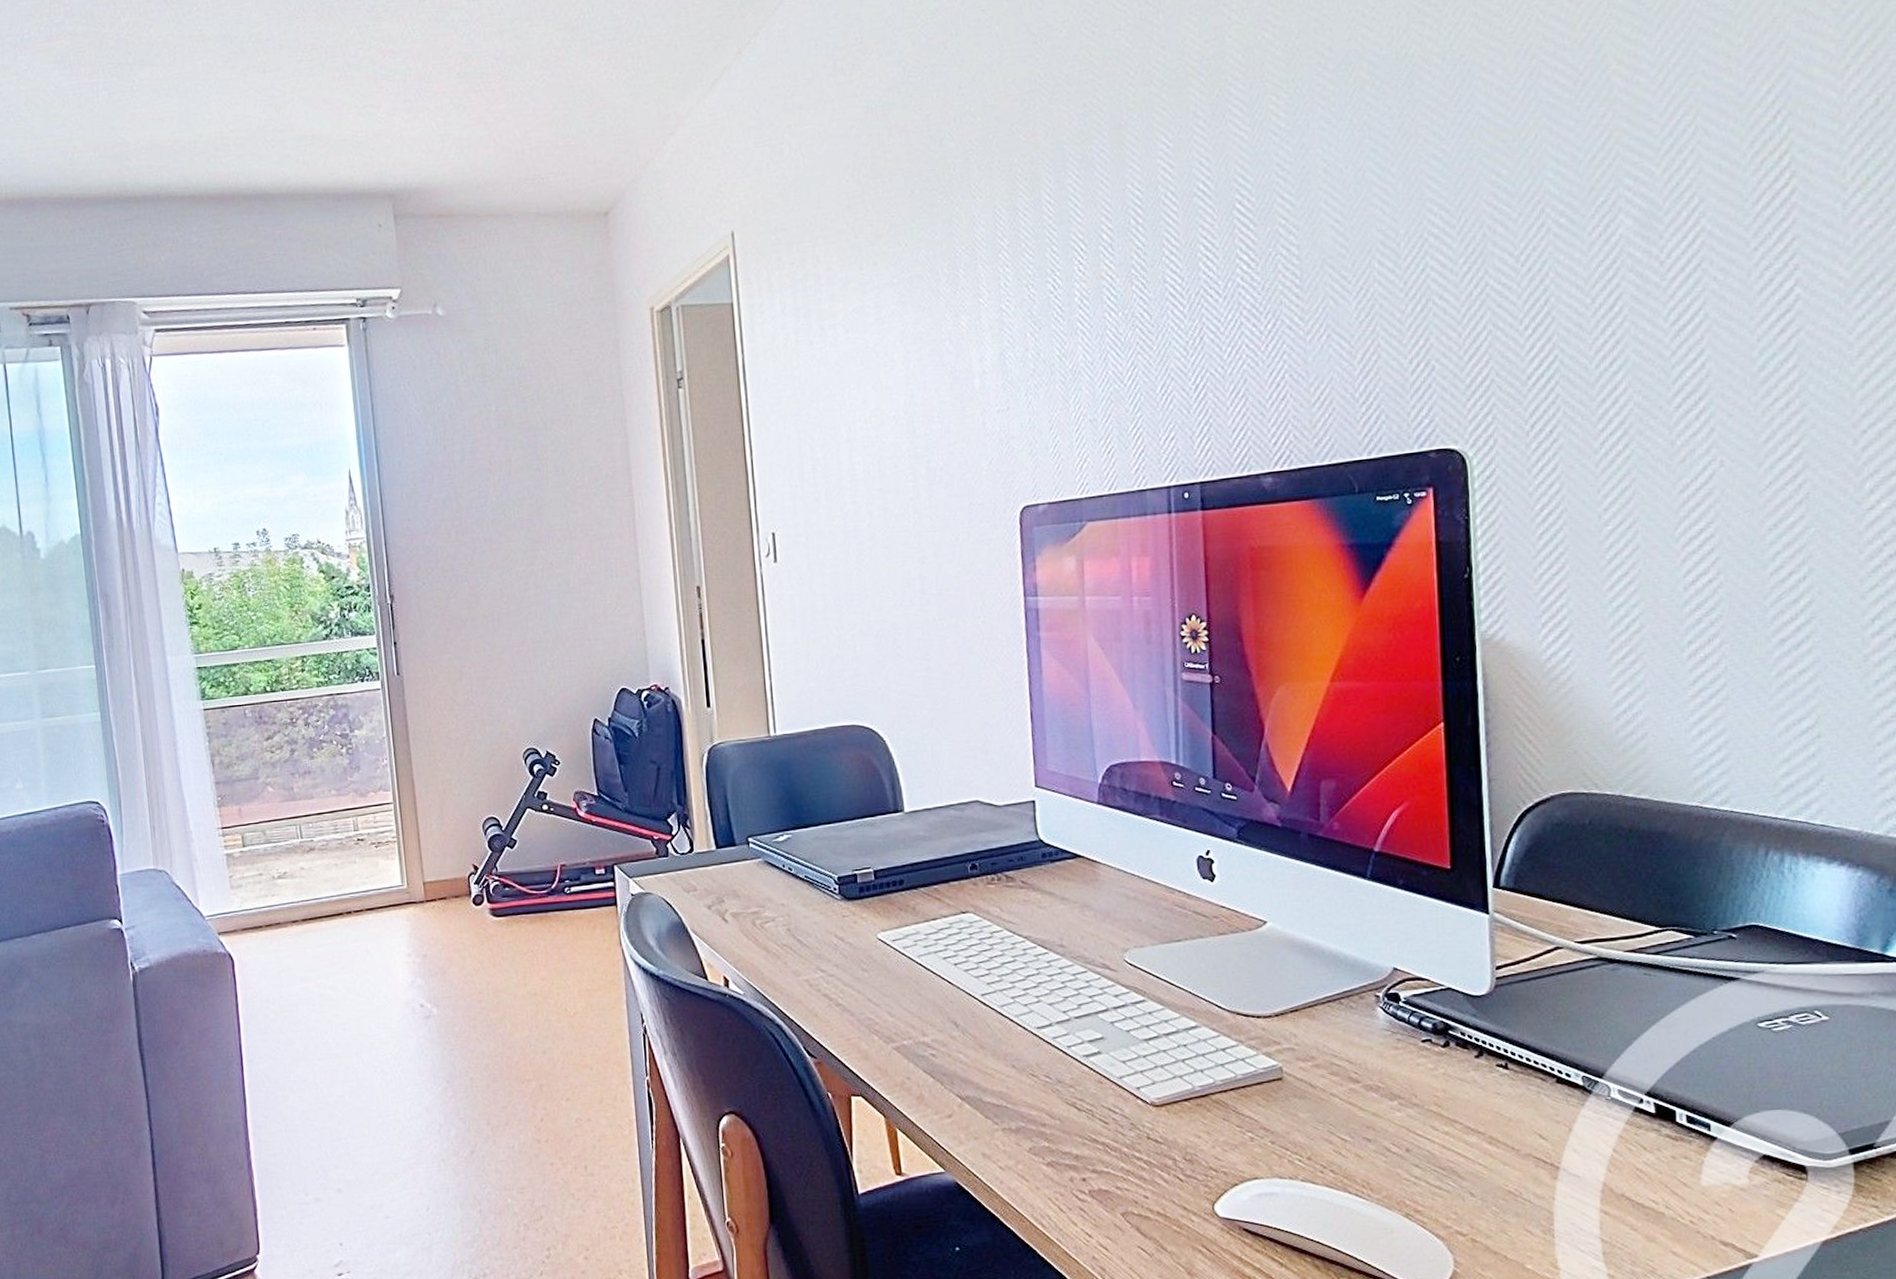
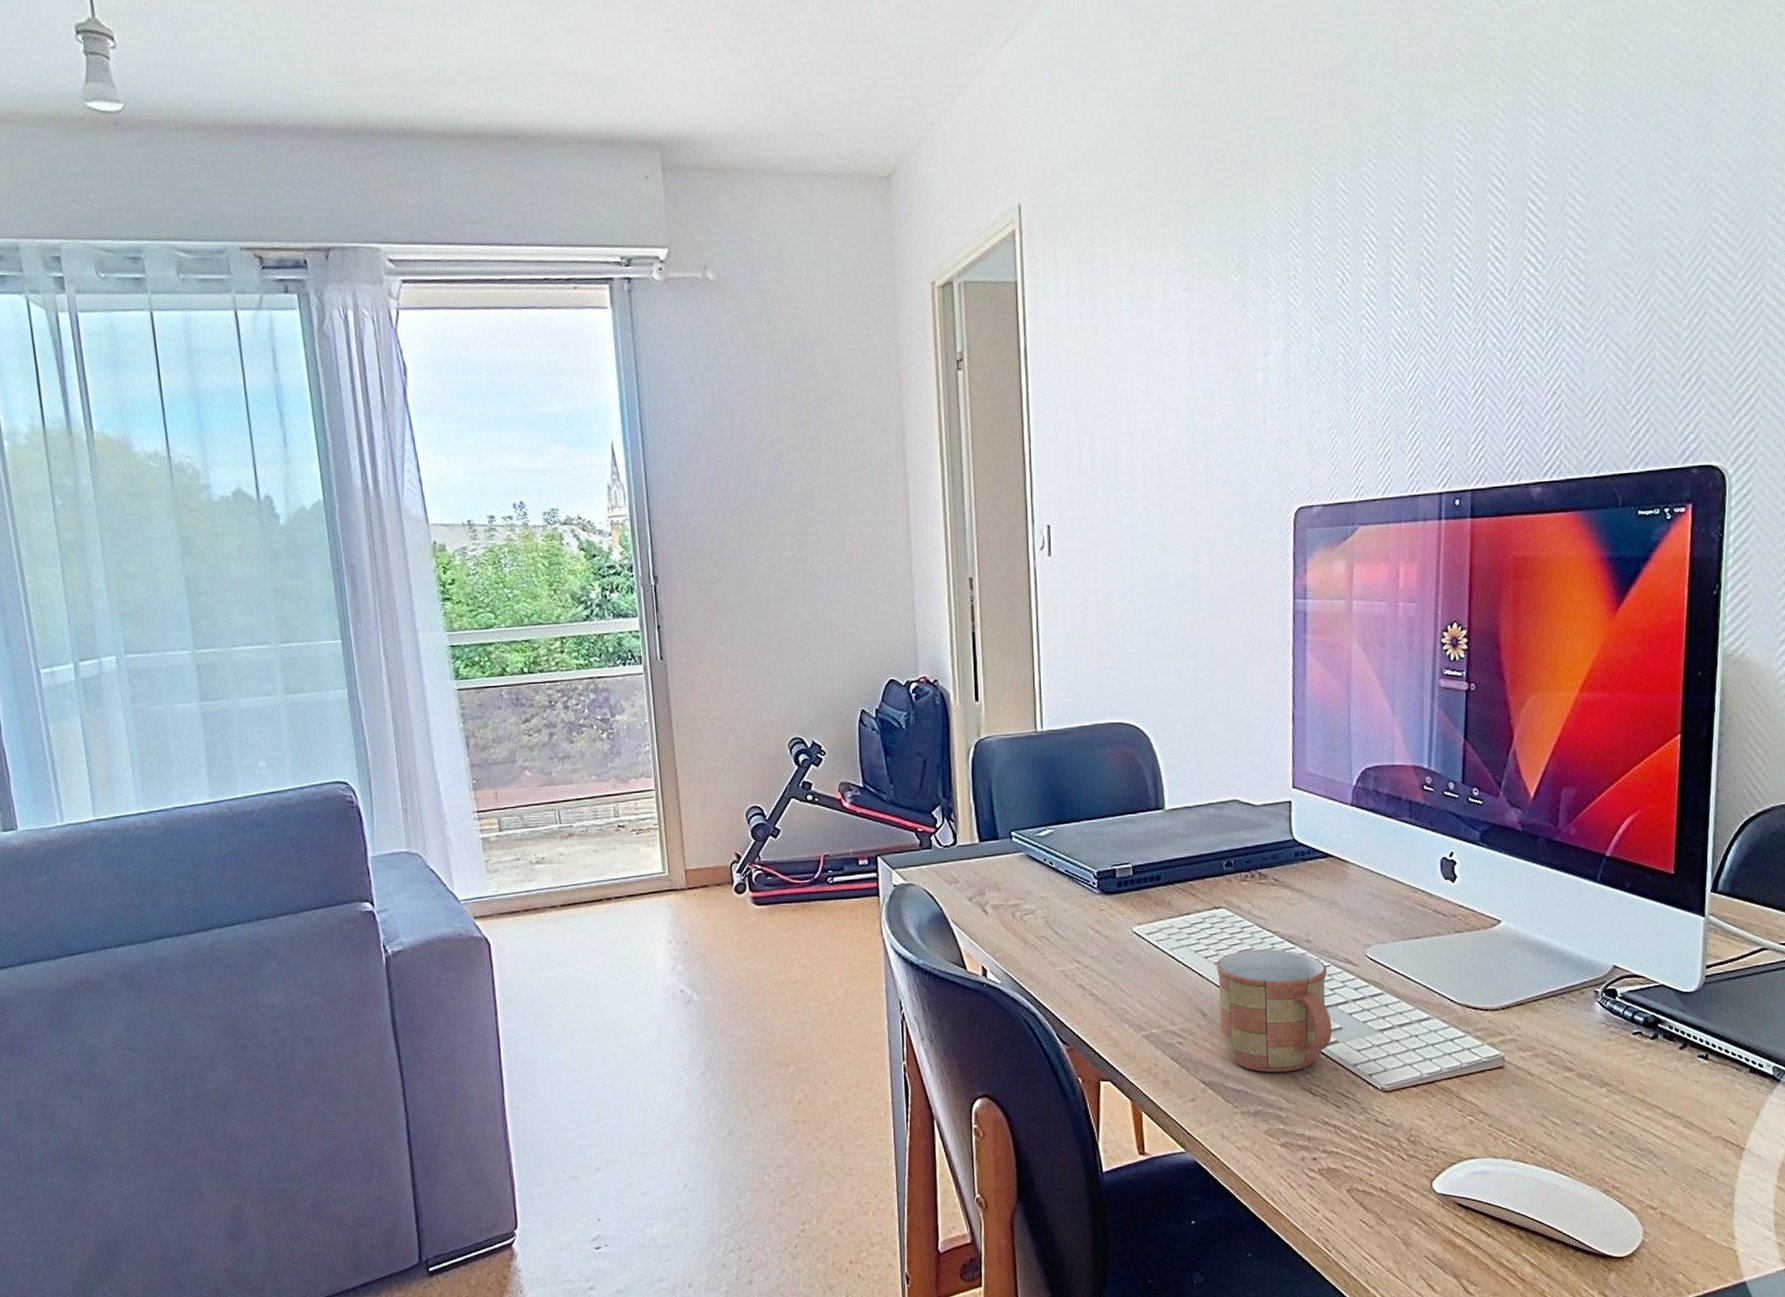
mug: none [966,955,1094,1086] -> present [1216,949,1332,1073]

